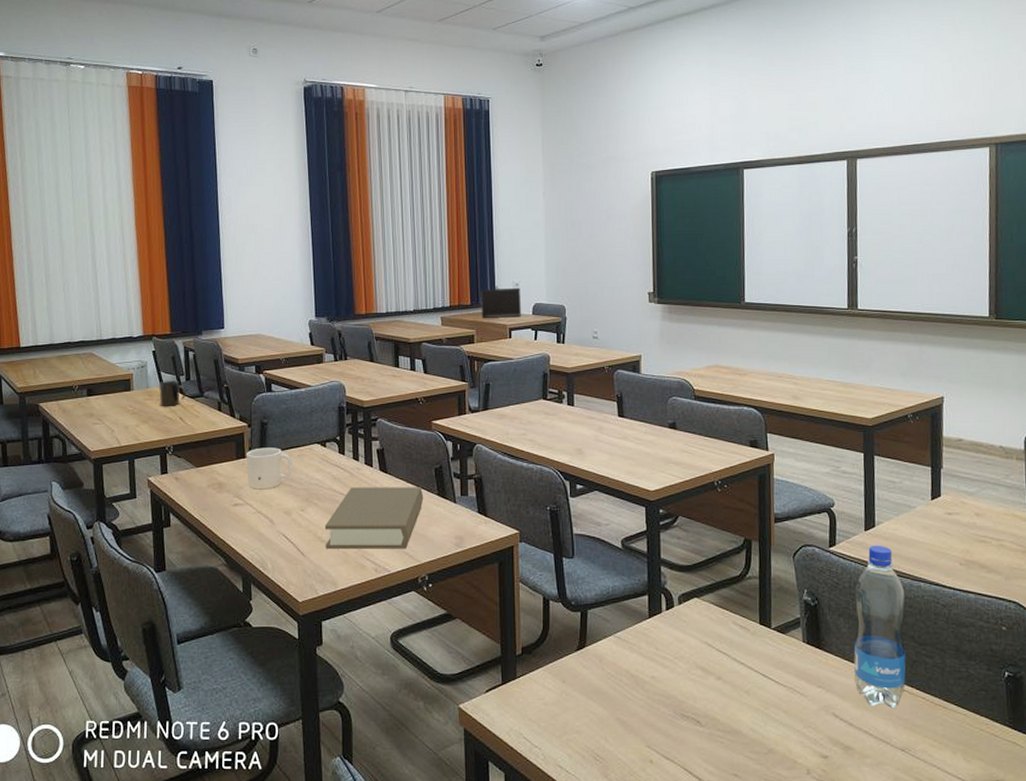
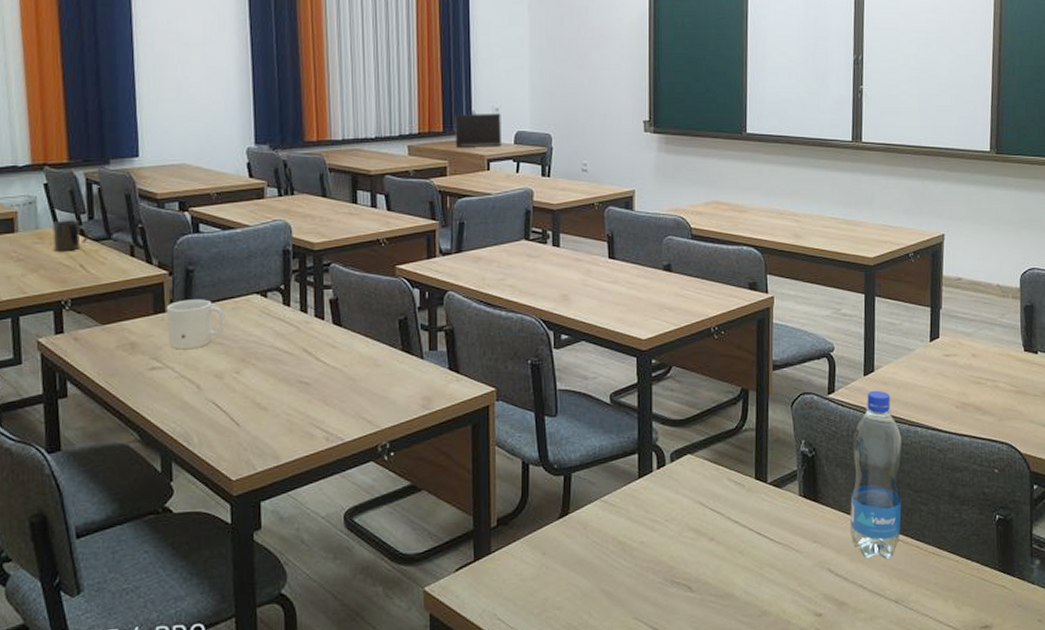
book: present [324,487,424,549] -> none [264,342,385,417]

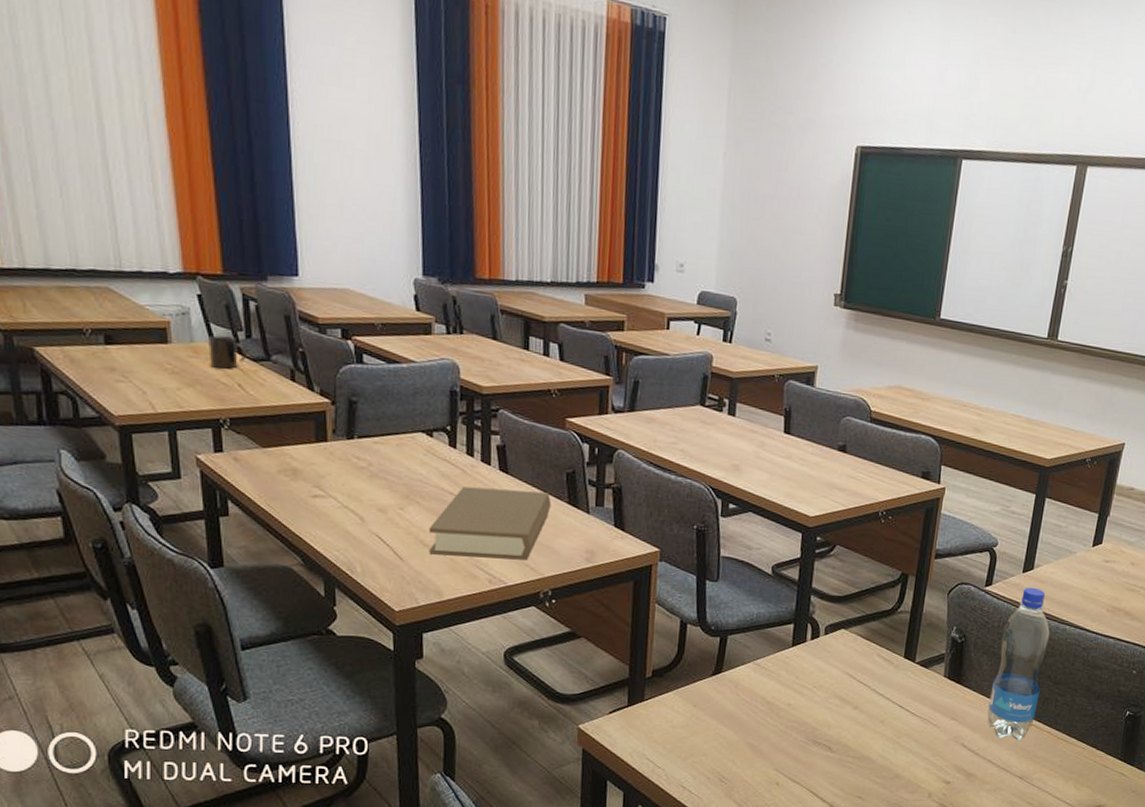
mug: present [166,299,225,350] -> none [328,430,390,482]
book: none [264,342,385,417] -> present [428,486,552,560]
laptop computer: present [455,113,502,147] -> none [634,265,686,306]

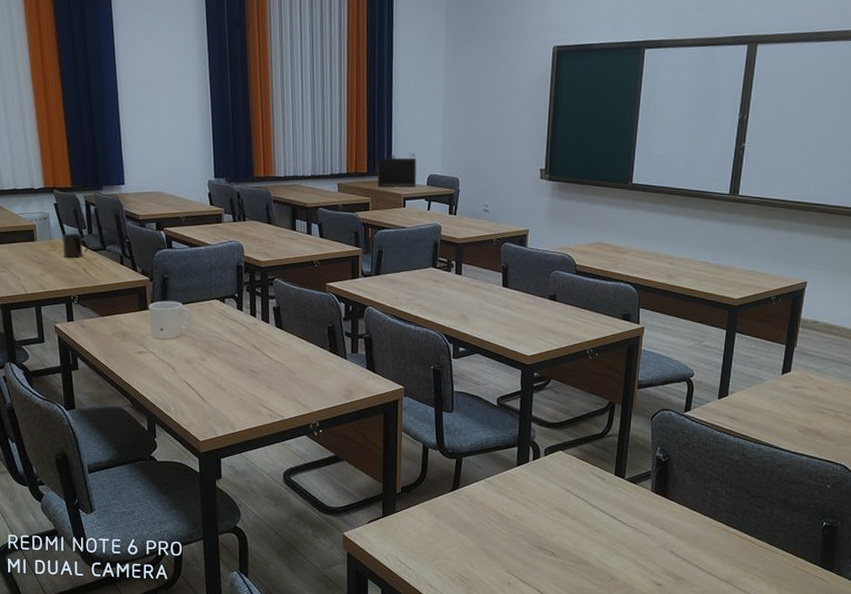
mug: none [328,430,390,482] -> present [148,301,193,340]
book: present [428,486,552,560] -> none [223,341,317,398]
laptop computer: none [634,265,686,306] -> present [377,157,417,188]
bottle: present [987,587,1051,740] -> none [692,411,747,548]

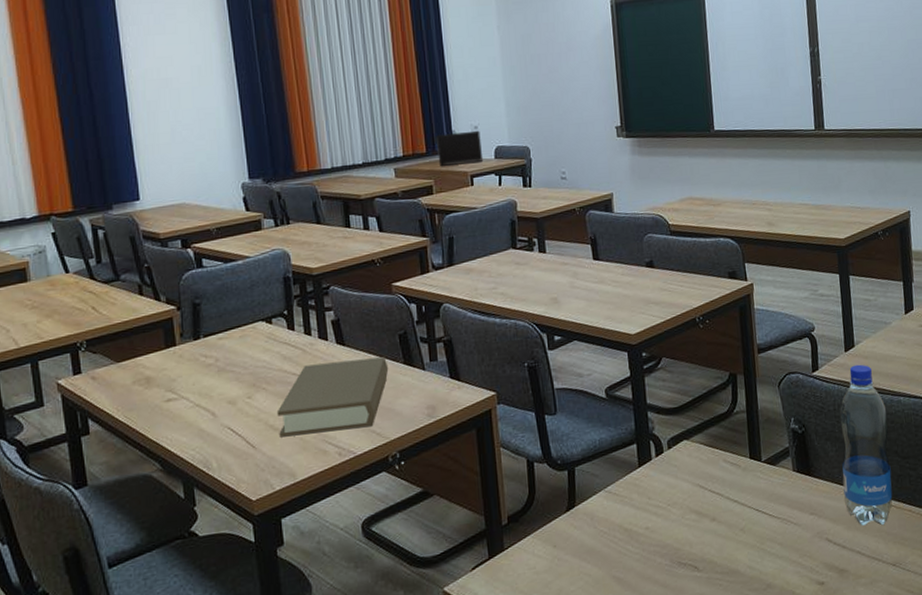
mug: present [62,233,89,258] -> none [63,265,98,296]
mug: present [148,301,193,340] -> none [177,330,234,381]
book: none [223,341,317,398] -> present [276,357,389,438]
bottle: none [692,411,747,548] -> present [839,364,893,526]

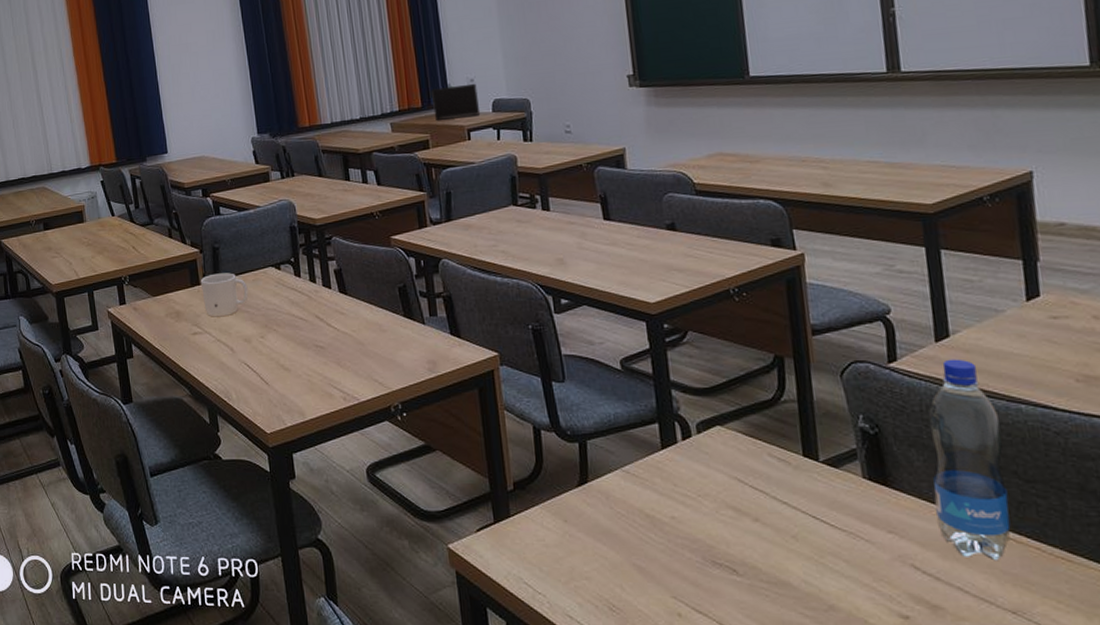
mug: none [177,330,234,381] -> present [200,273,249,317]
book: present [276,357,389,438] -> none [286,308,389,377]

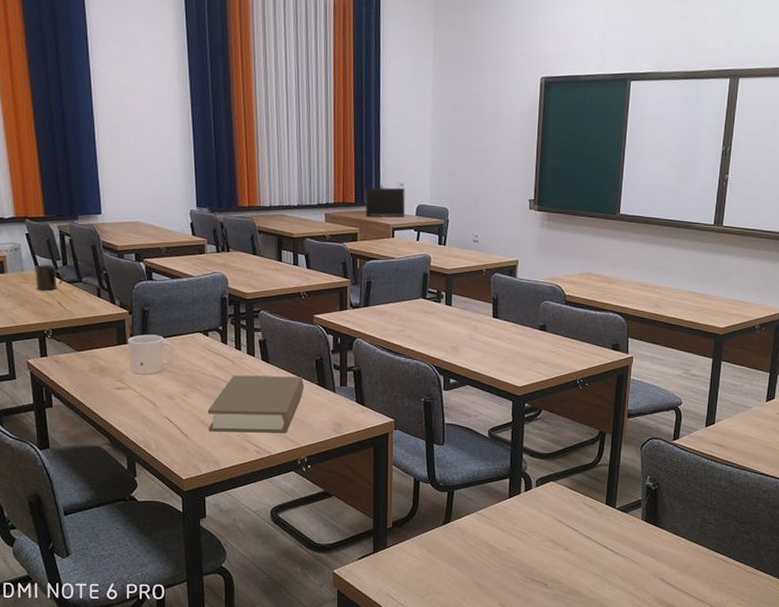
mug: none [110,209,137,236] -> present [35,264,64,291]
book: none [286,308,389,377] -> present [207,375,305,433]
bottle: present [928,359,1011,560] -> none [682,439,734,574]

